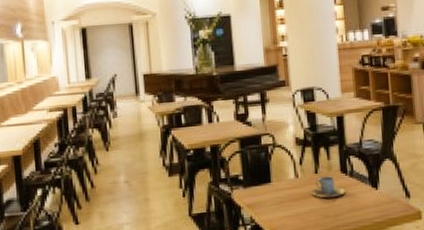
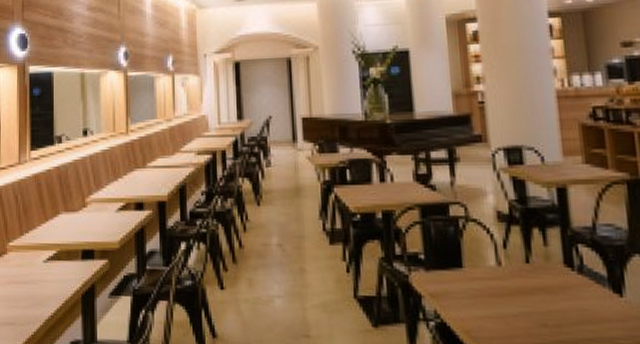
cup: present [310,176,346,198] -> none [519,268,572,300]

